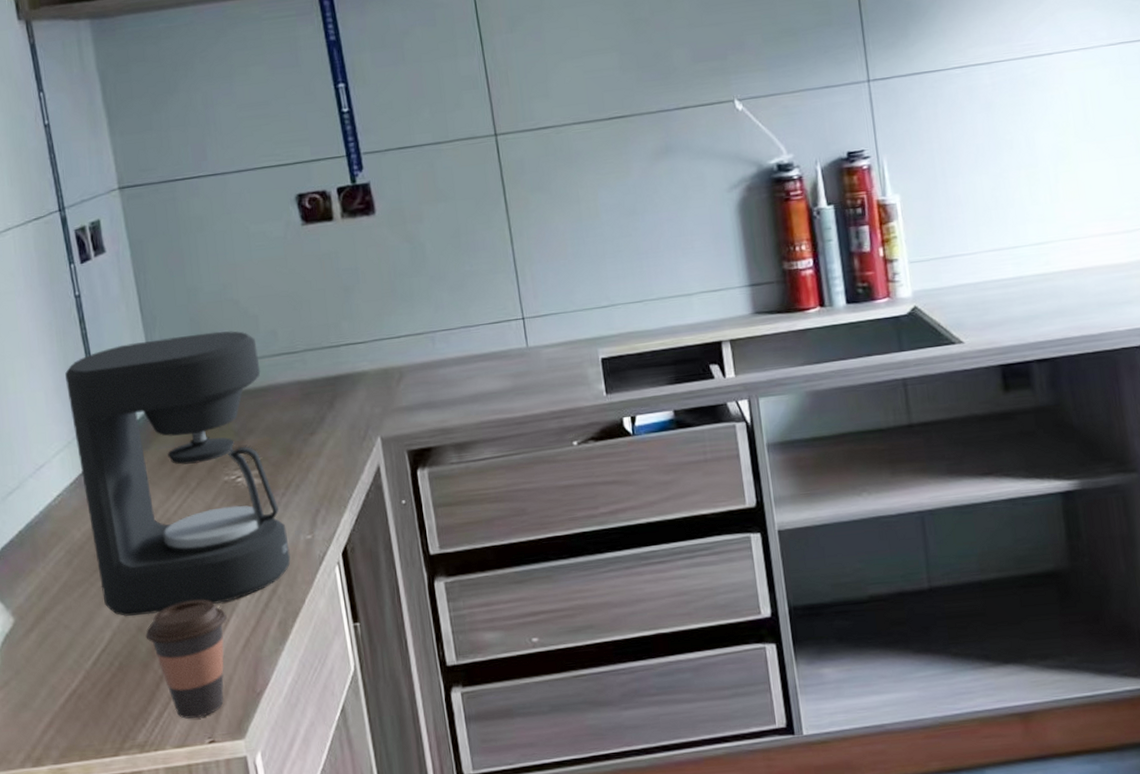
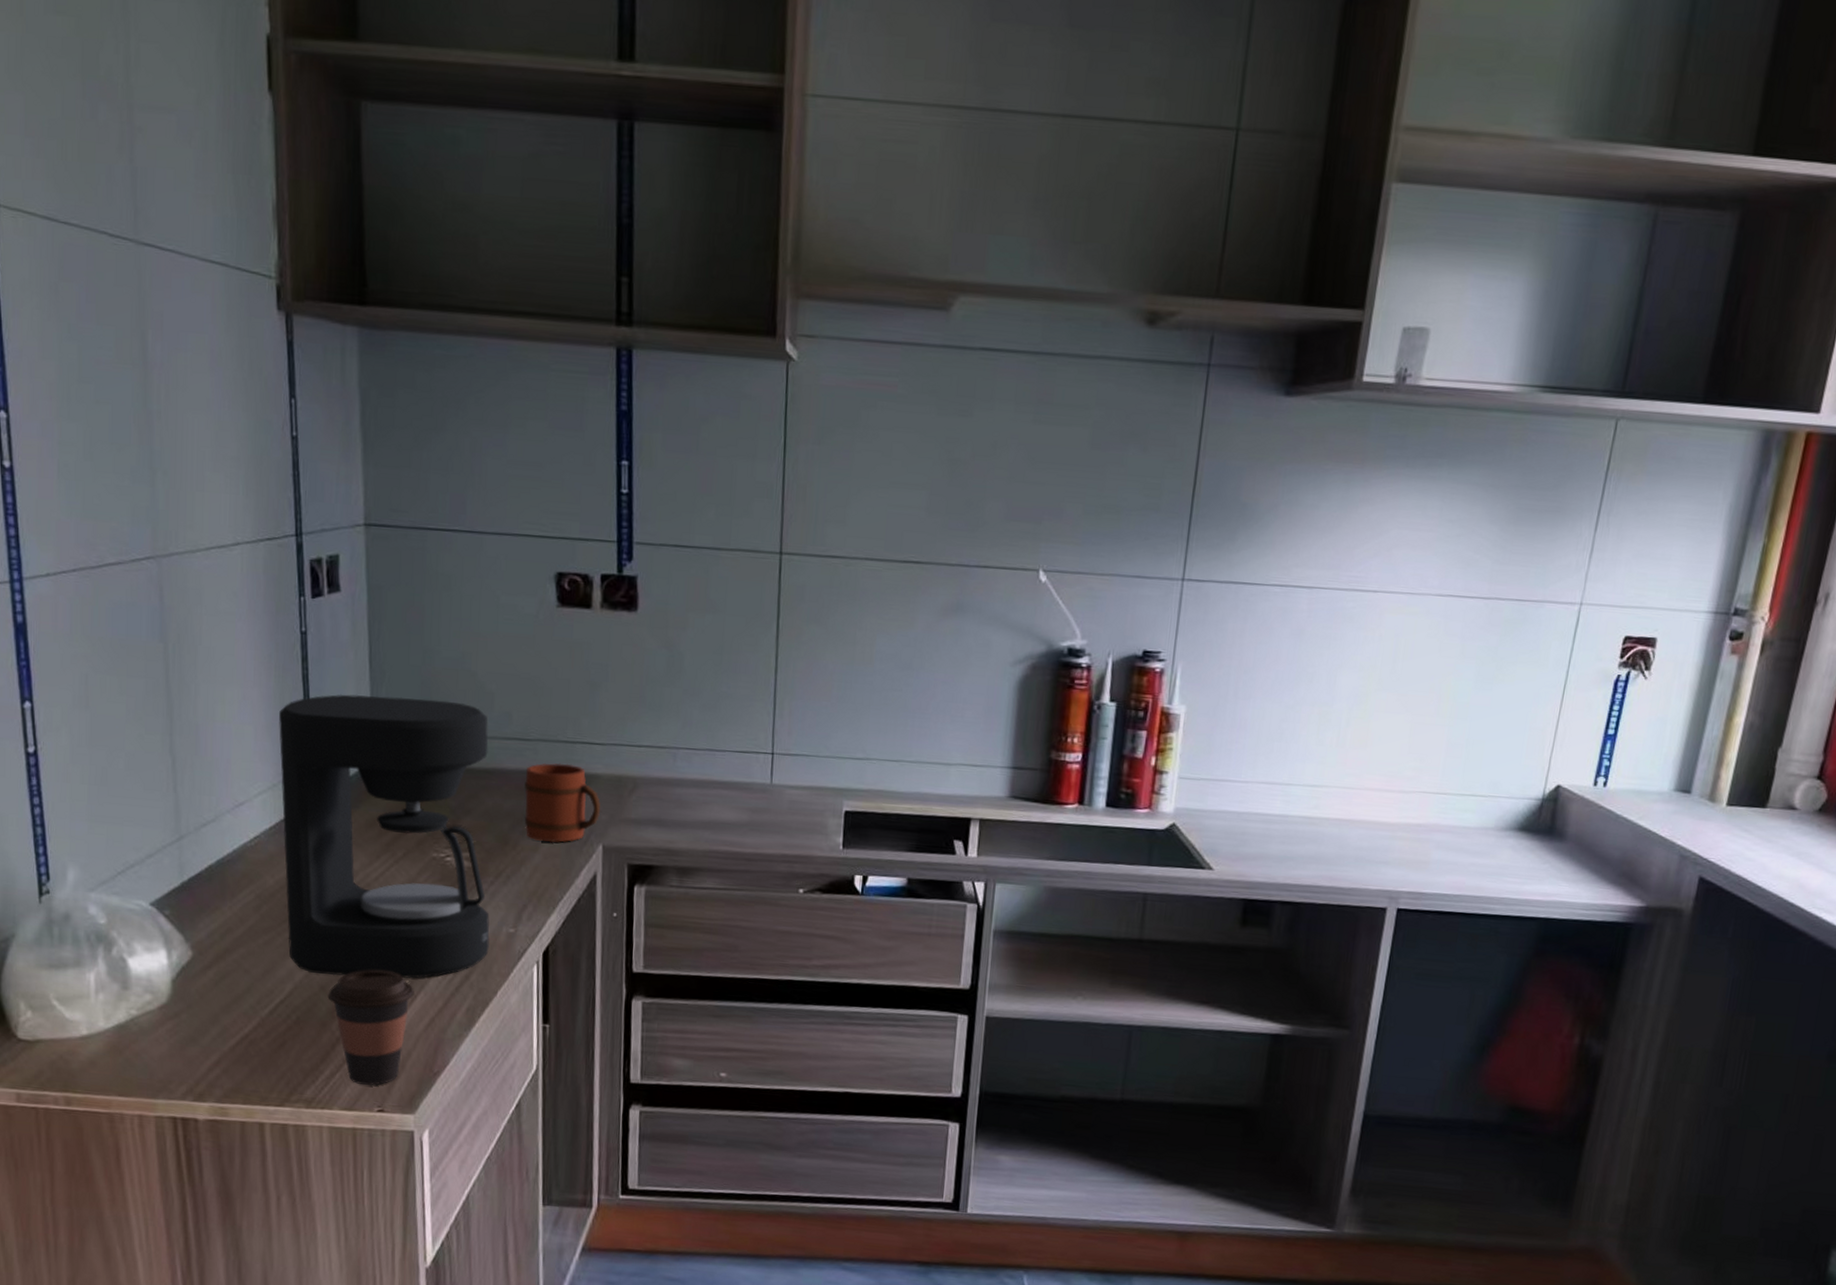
mug: none [298,366,373,446] -> present [524,763,600,843]

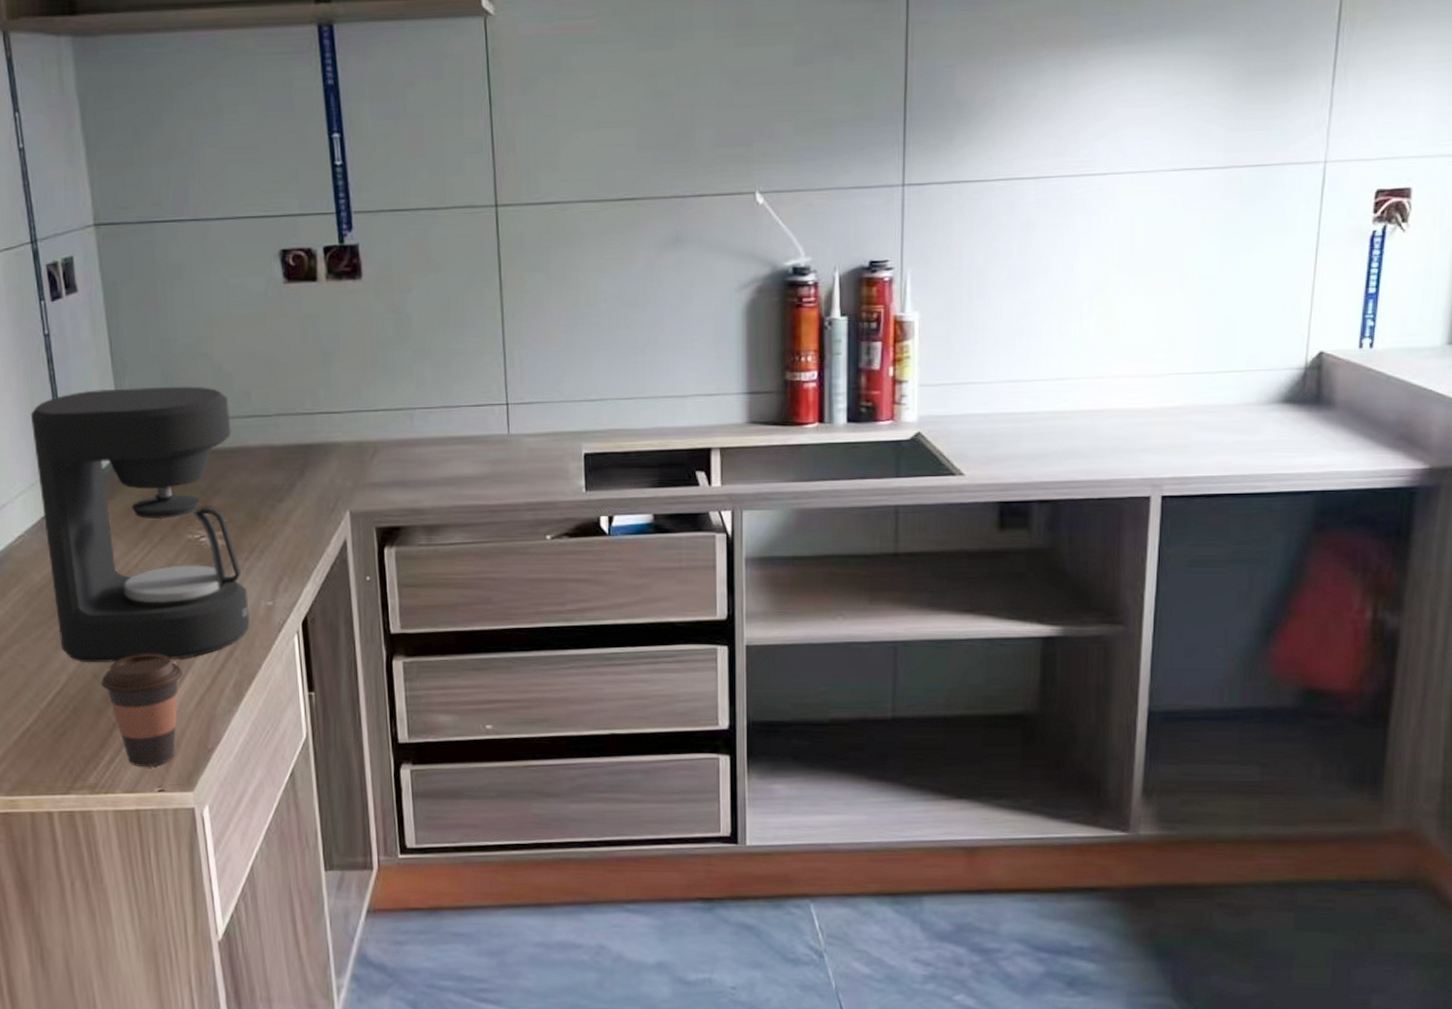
mug: present [524,763,600,843] -> none [269,435,344,514]

